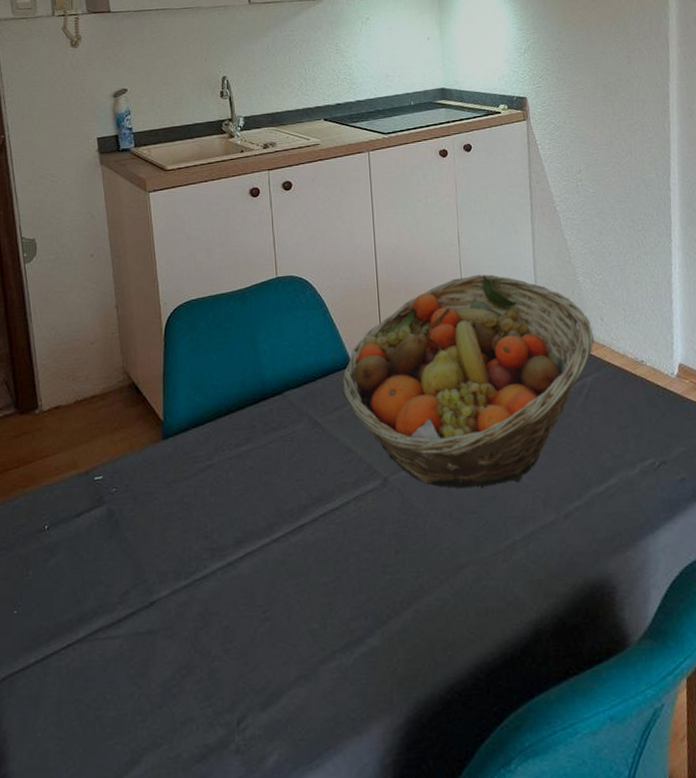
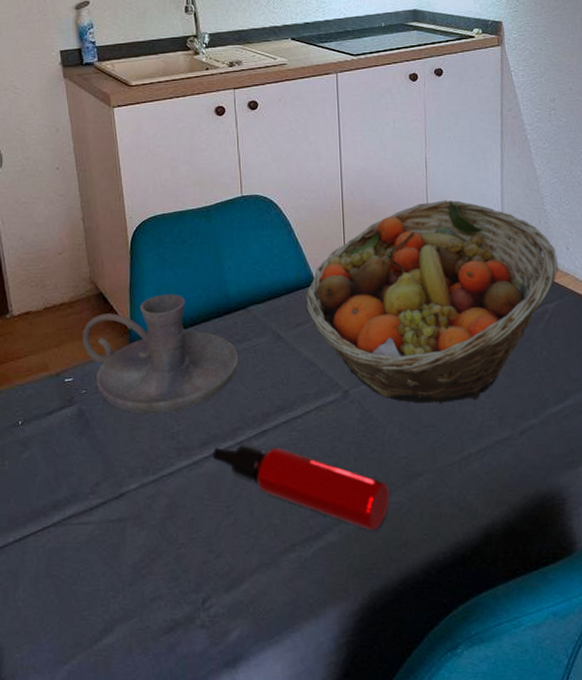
candle holder: none [113,381,275,513] -> present [82,293,239,415]
water bottle: none [247,540,434,632] -> present [212,444,391,531]

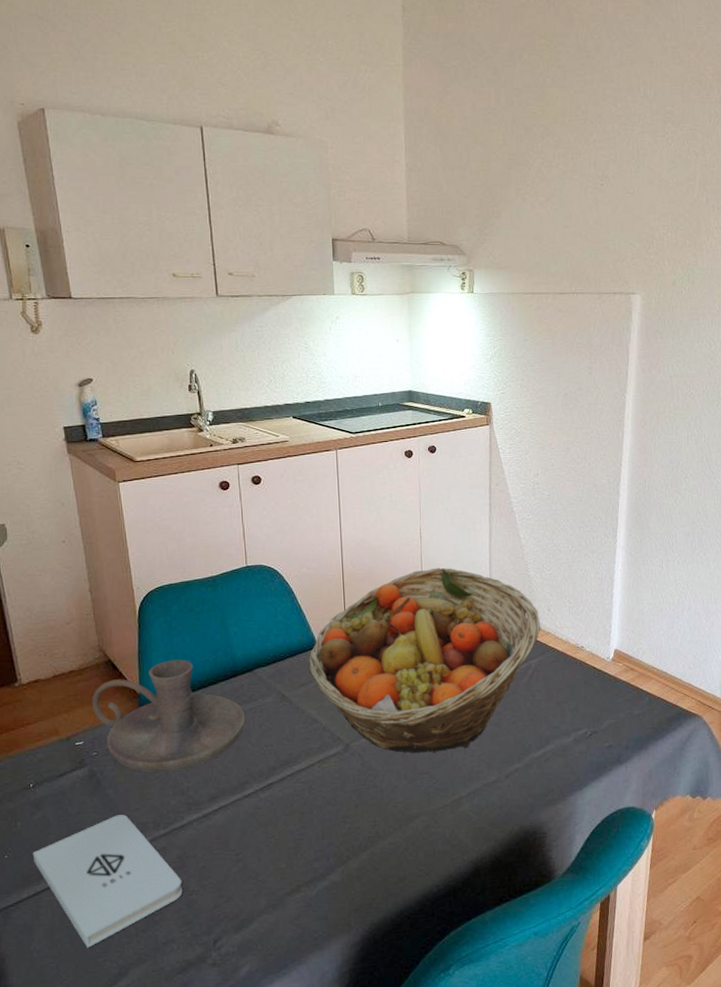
notepad: none [19,458,172,600] -> present [32,814,183,948]
water bottle: present [212,444,391,531] -> none [221,796,389,870]

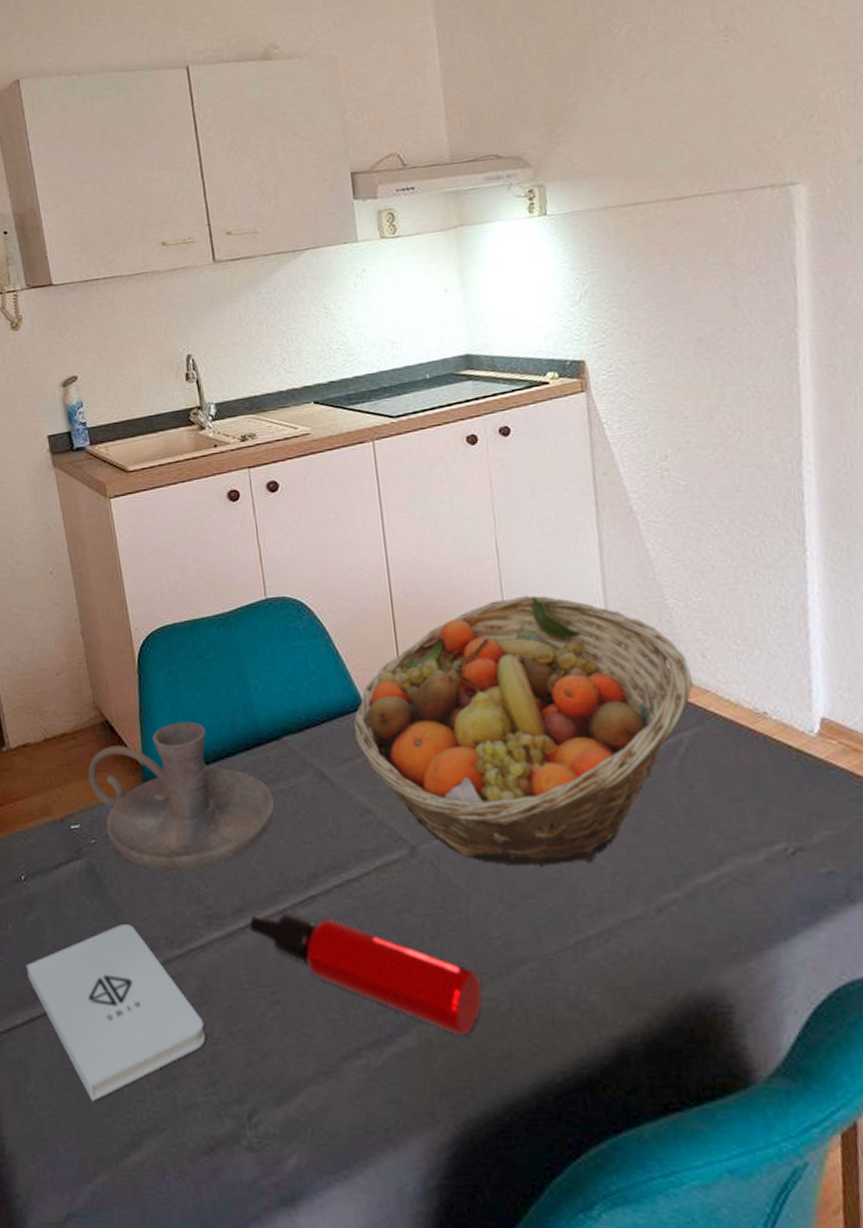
water bottle: none [221,796,389,870] -> present [249,913,483,1036]

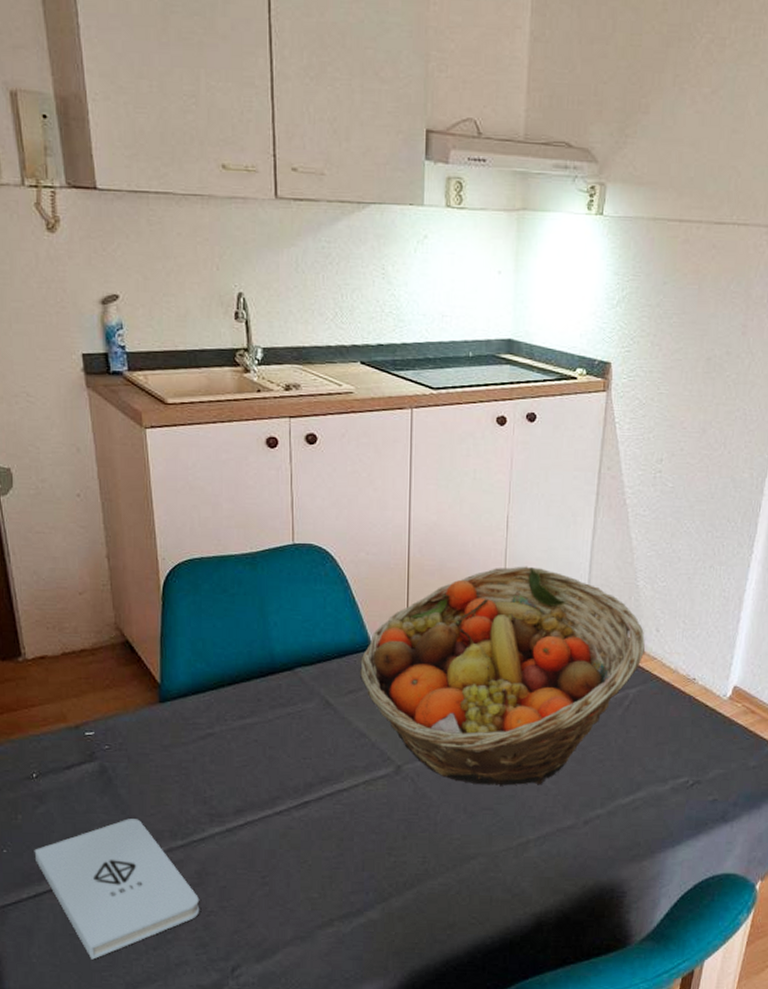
candle holder: present [88,721,275,872] -> none [105,647,282,777]
water bottle: present [249,913,483,1036] -> none [247,814,439,911]

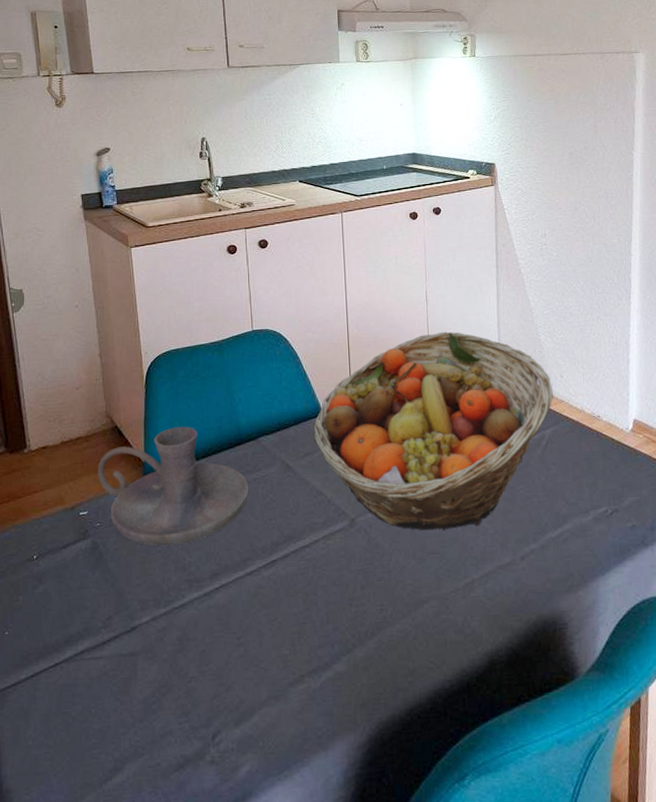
notepad: present [34,819,200,960] -> none [32,591,182,738]
candle holder: none [105,647,282,777] -> present [97,426,249,547]

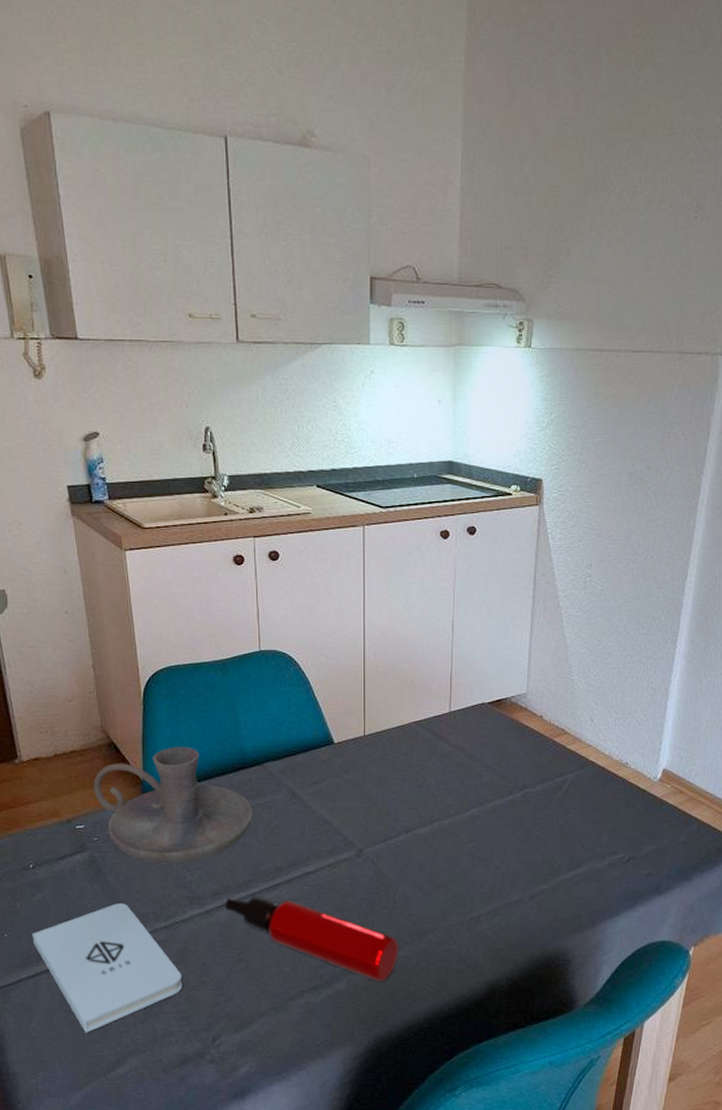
notepad: none [32,591,182,738] -> present [32,903,183,1033]
water bottle: none [222,574,397,660] -> present [224,896,400,981]
fruit basket: present [313,331,553,531] -> none [322,665,581,865]

